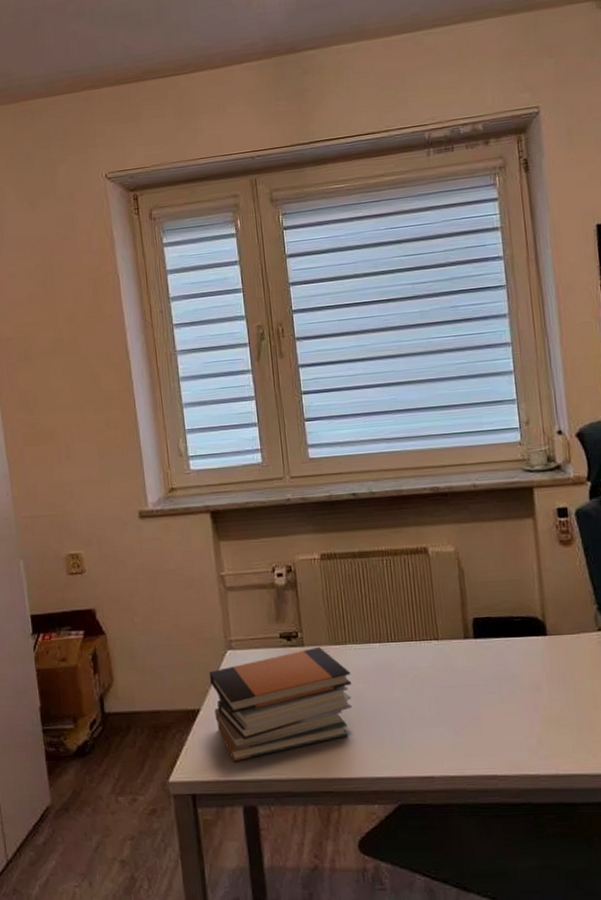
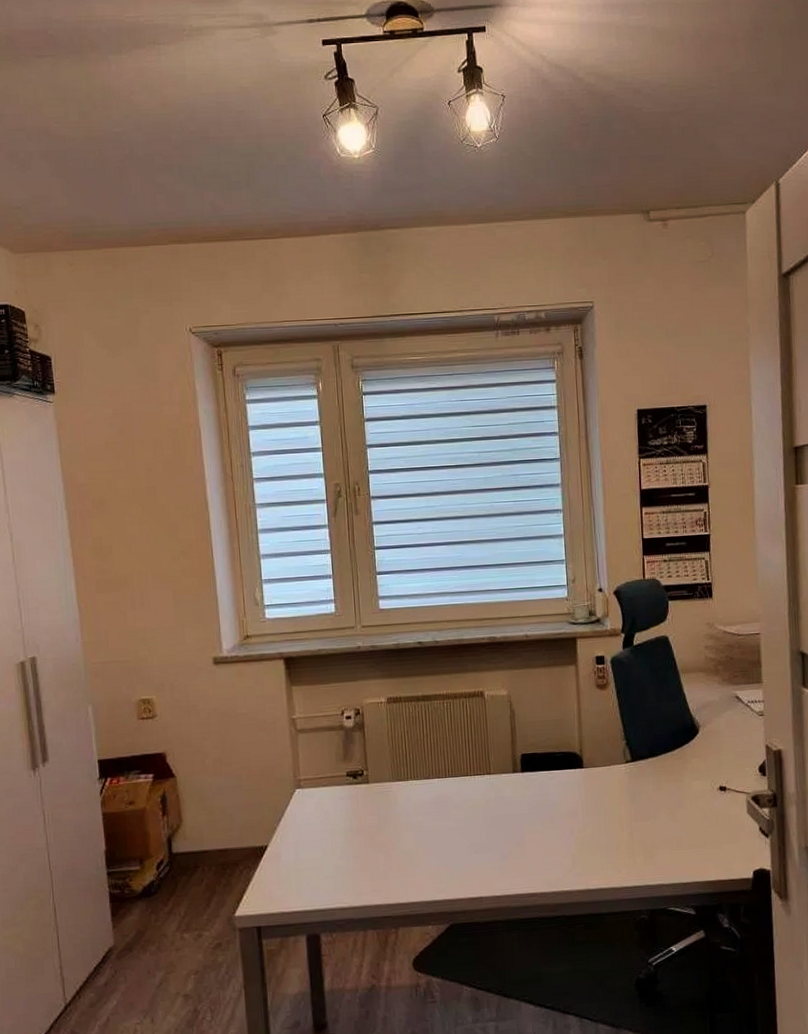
book stack: present [209,646,353,762] -> none [277,783,412,894]

